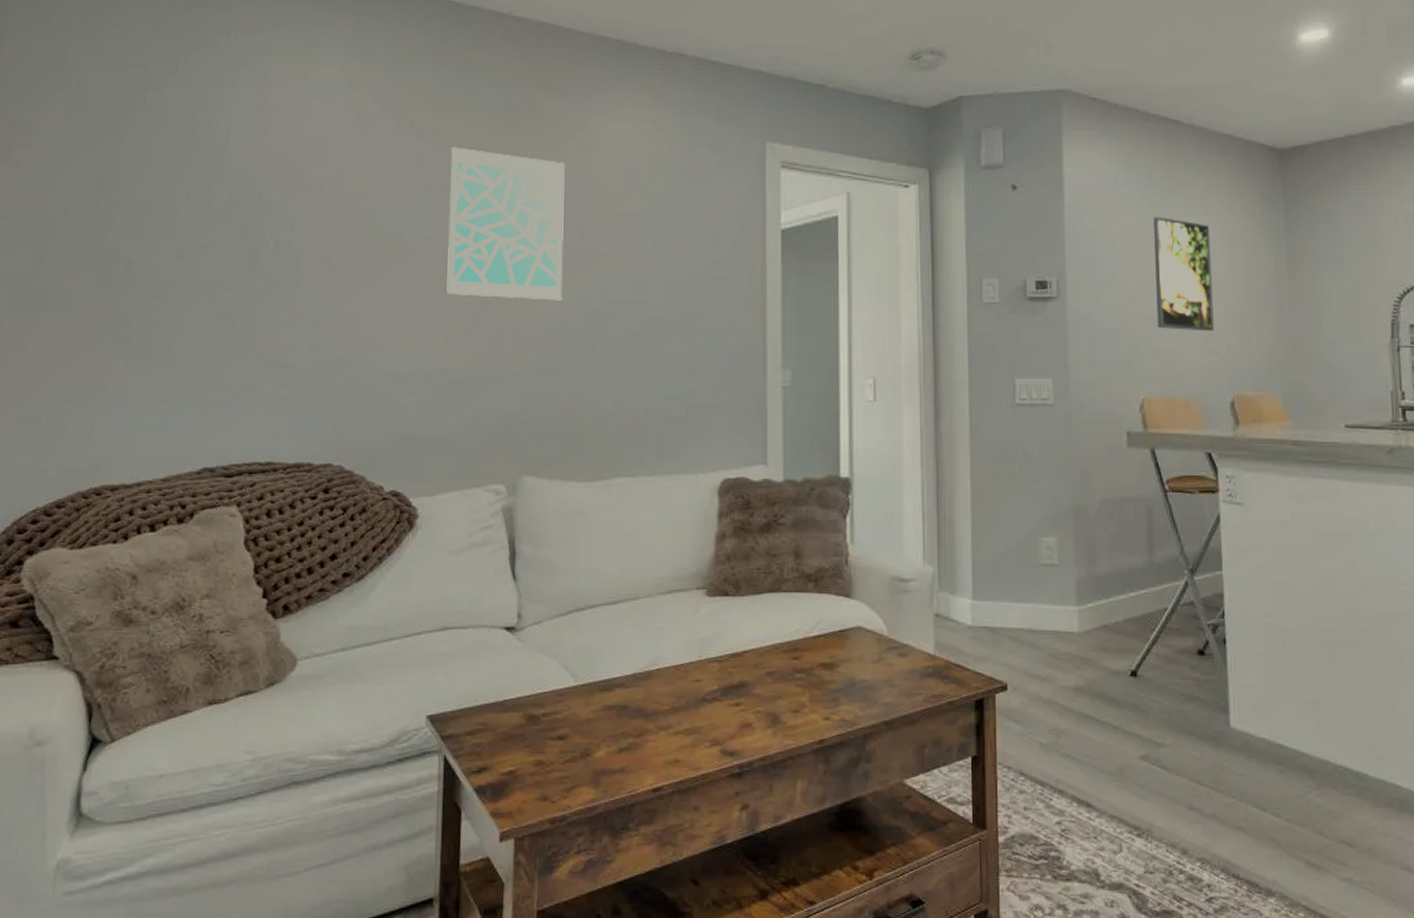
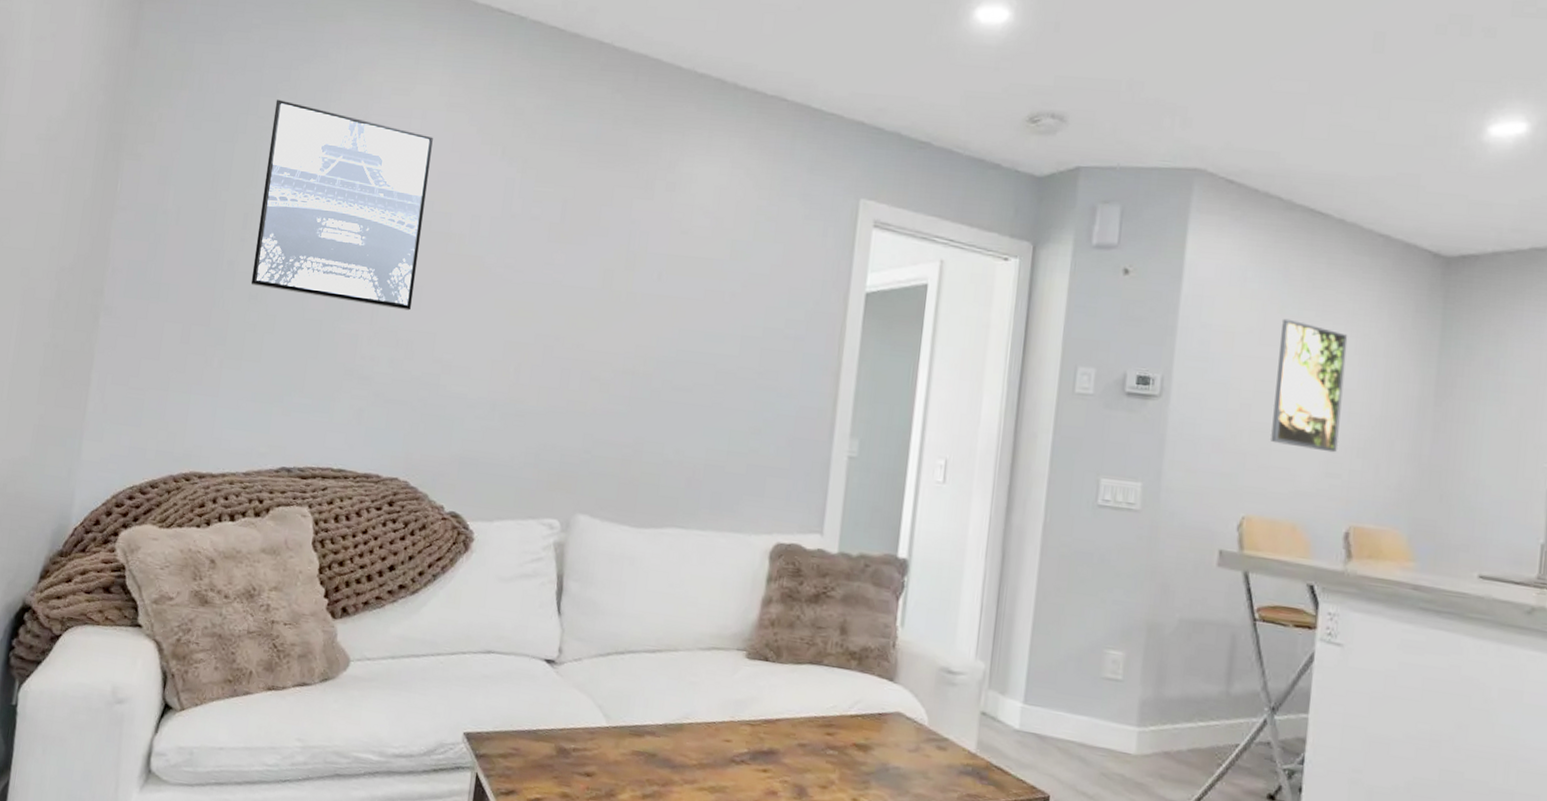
wall art: none [152,92,337,292] -> present [250,99,433,311]
wall art: present [447,147,565,301] -> none [522,176,651,343]

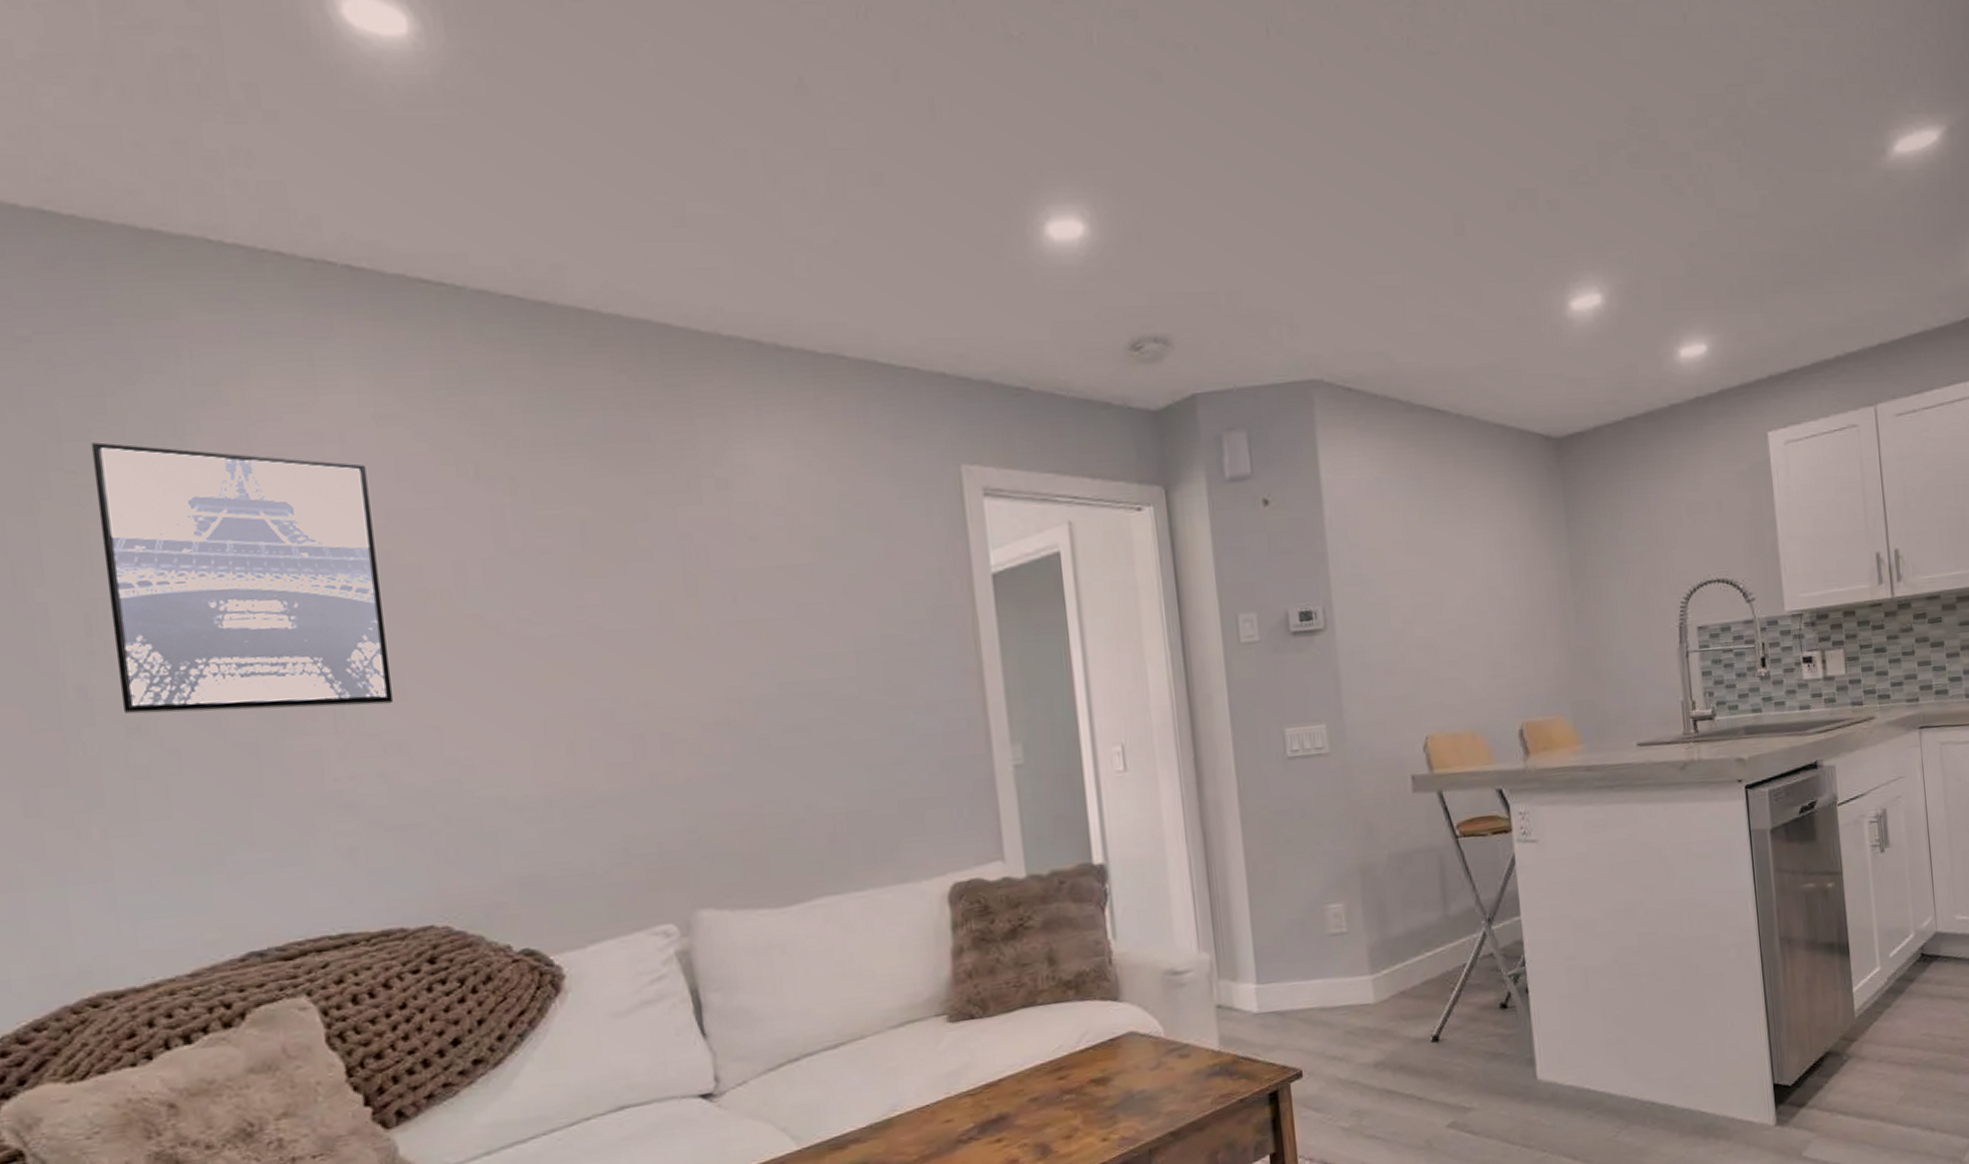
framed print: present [1270,318,1348,453] -> none [1424,525,1497,656]

